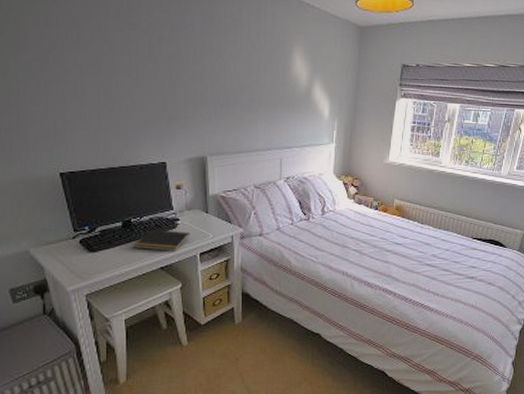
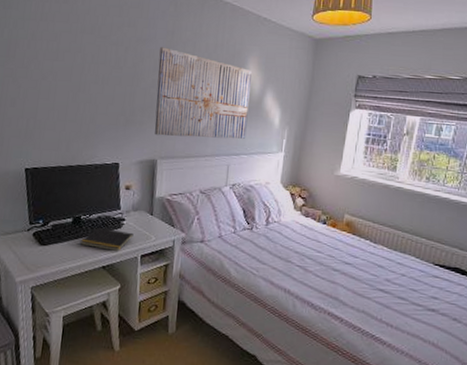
wall art: none [198,35,298,132] -> present [154,47,252,140]

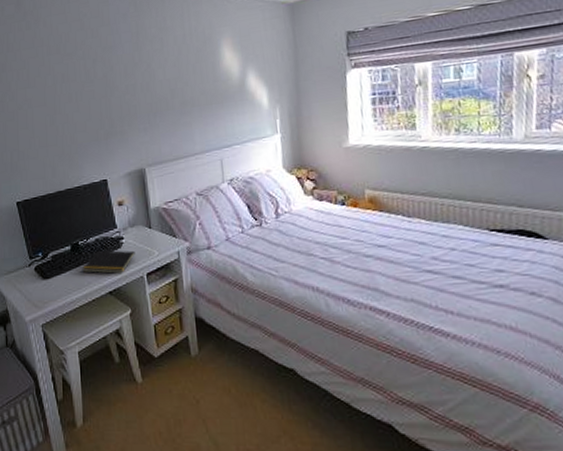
wall art: present [154,47,252,140] -> none [127,49,235,143]

